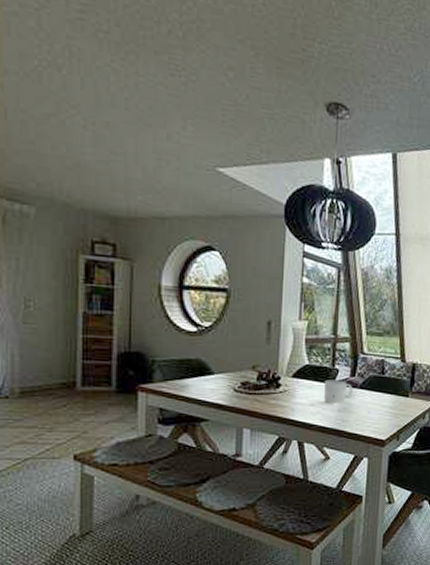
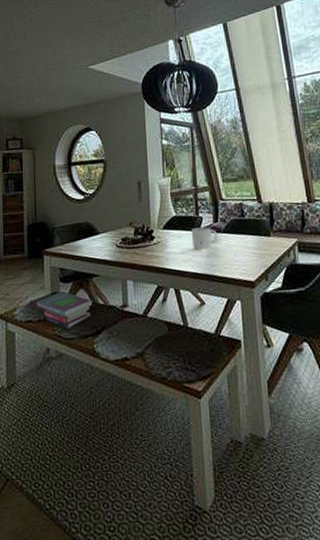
books: none [125,435,198,476] -> present [36,291,93,330]

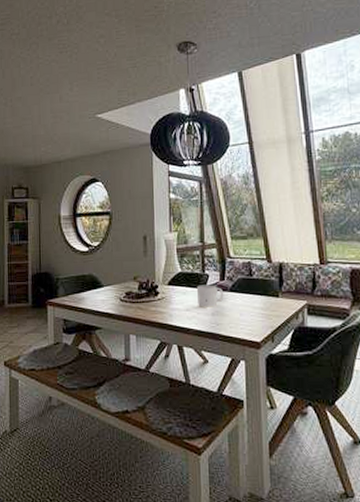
books: present [36,291,93,330] -> none [40,342,95,380]

